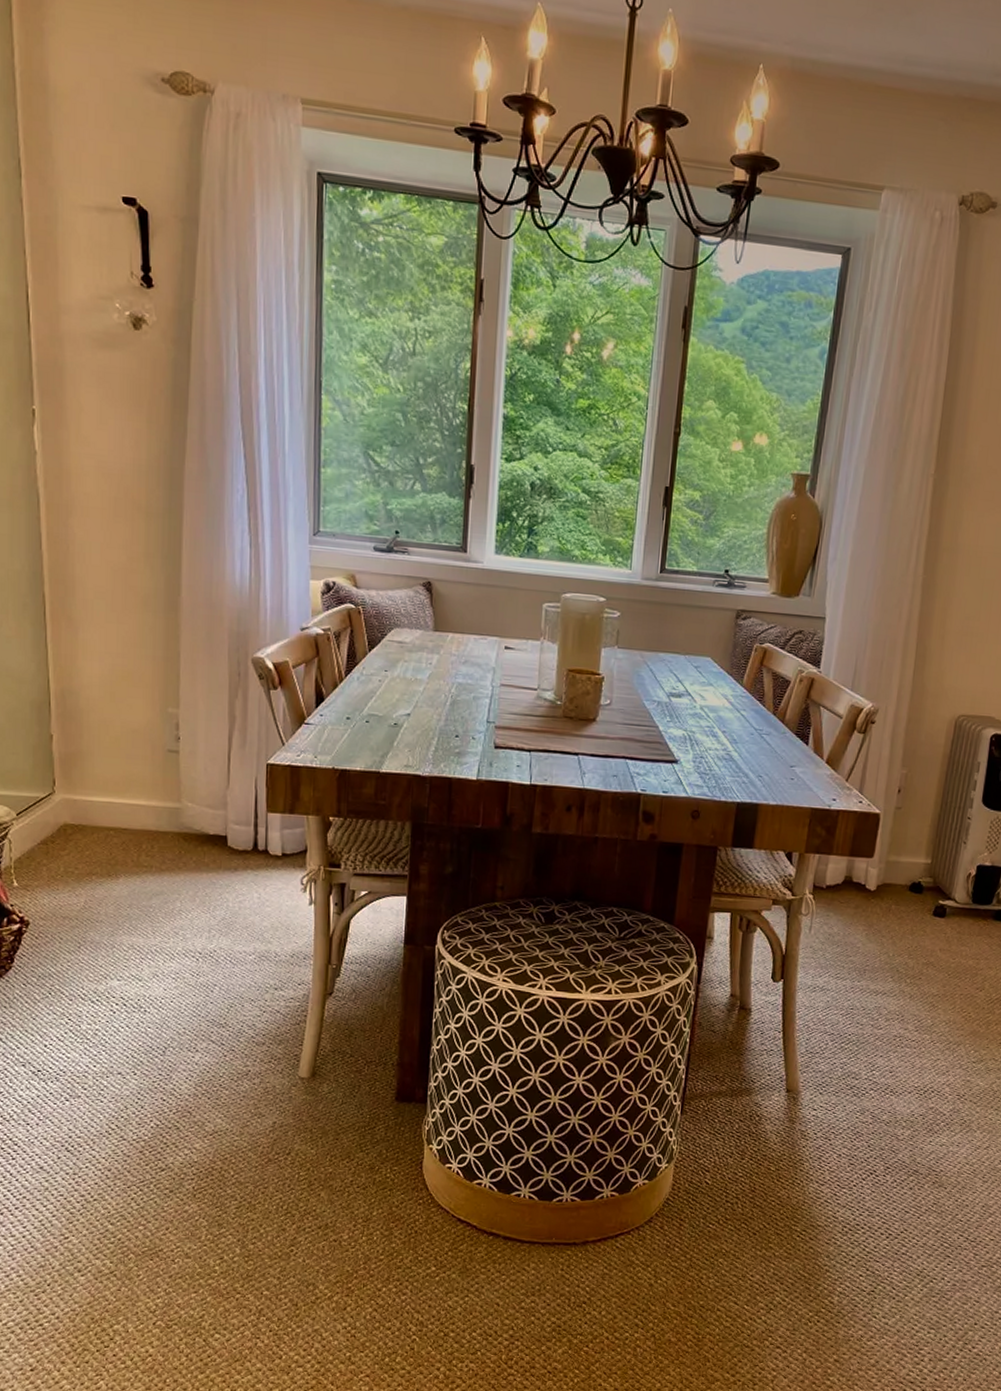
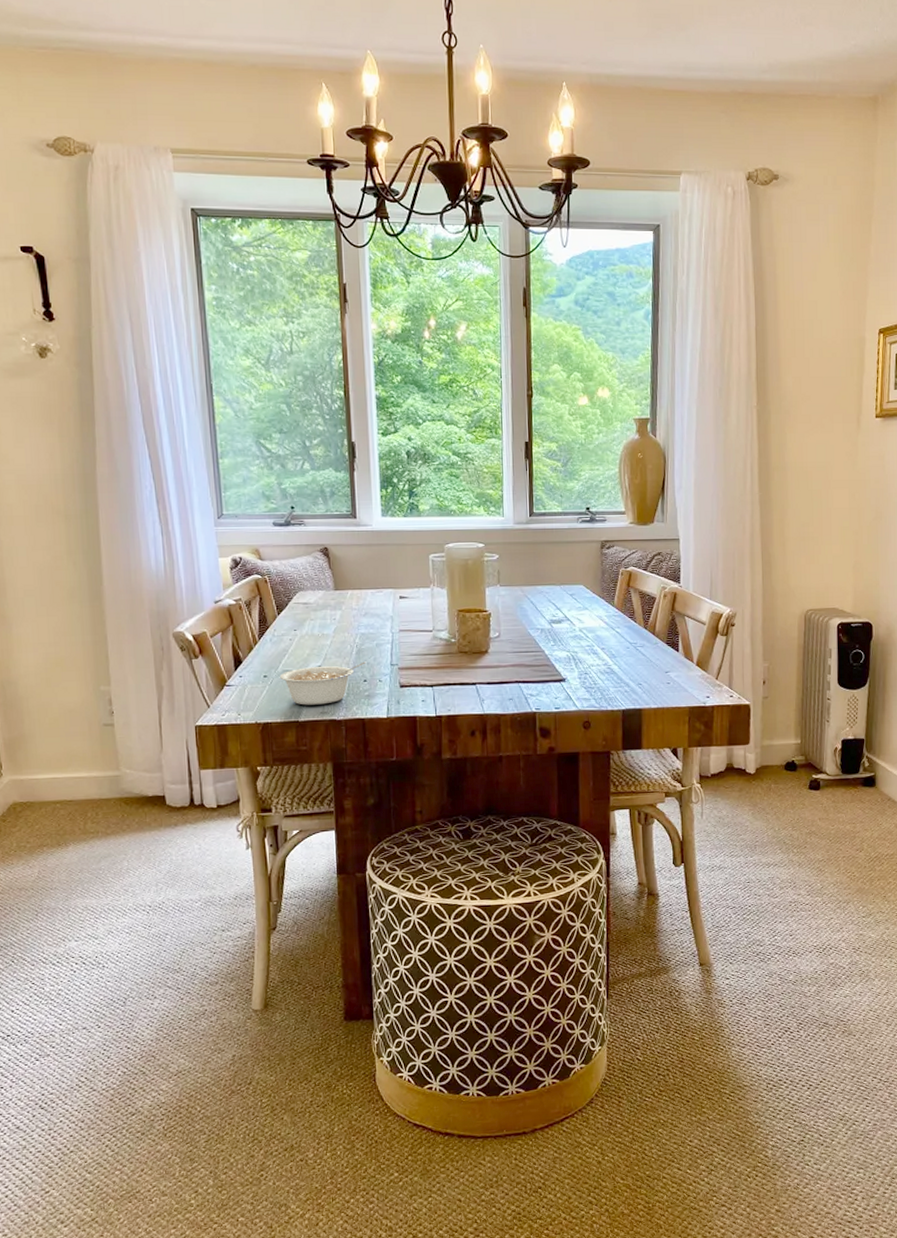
legume: none [364,713,461,757] -> present [280,661,367,705]

